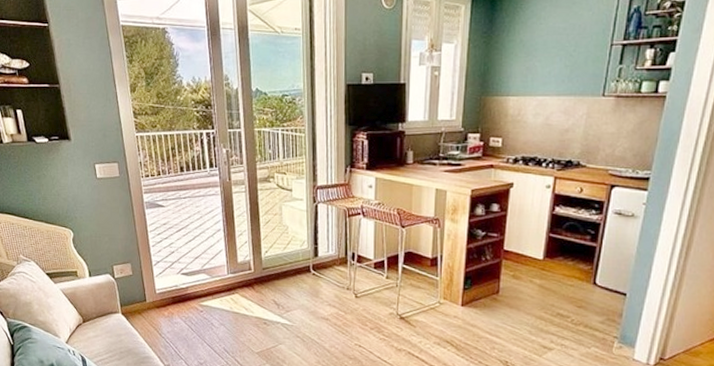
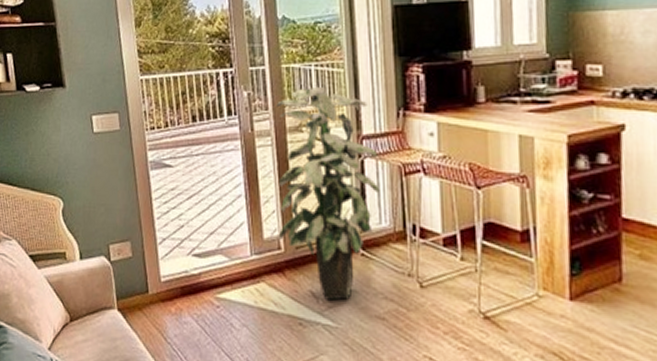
indoor plant: none [249,147,329,307] -> present [275,86,380,301]

